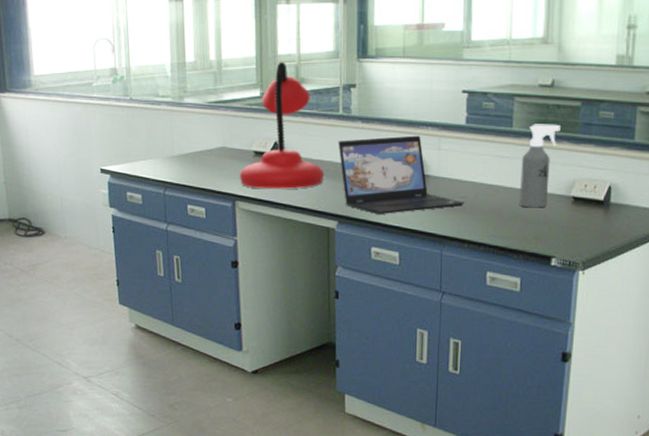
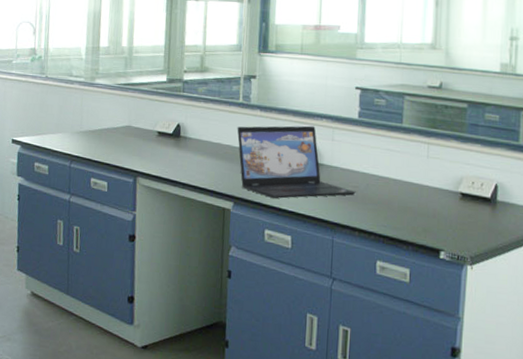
desk lamp: present [240,61,325,189] -> none [142,51,223,169]
spray bottle: present [520,124,561,208] -> none [409,121,448,202]

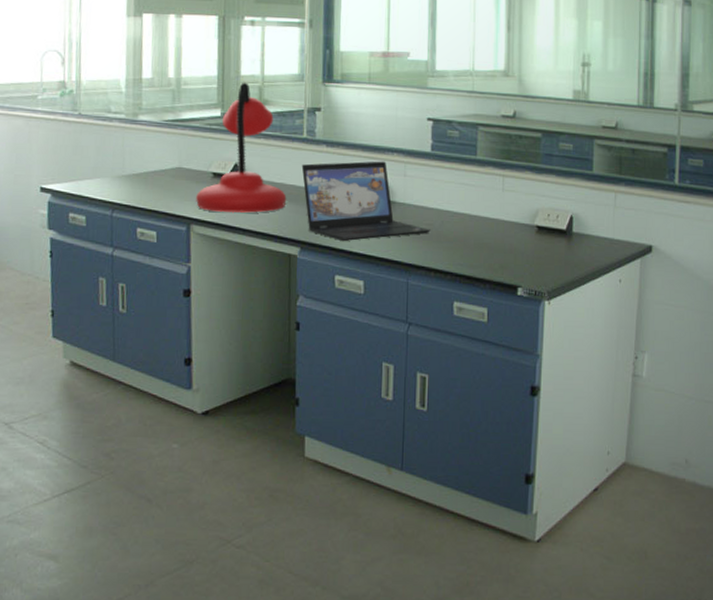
desk lamp: none [142,51,223,169] -> present [196,82,287,213]

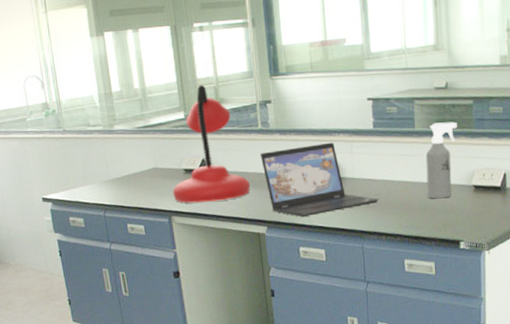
spray bottle: none [485,153,523,237] -> present [425,122,457,199]

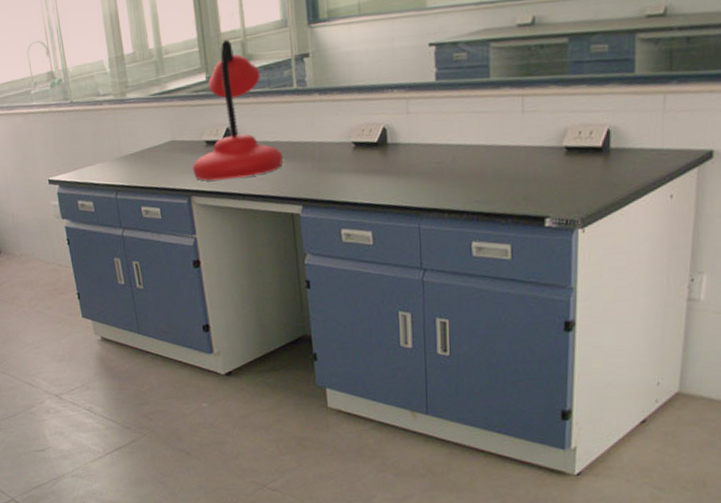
laptop: present [260,142,379,218] -> none [295,100,441,194]
spray bottle: present [425,122,457,199] -> none [503,67,546,166]

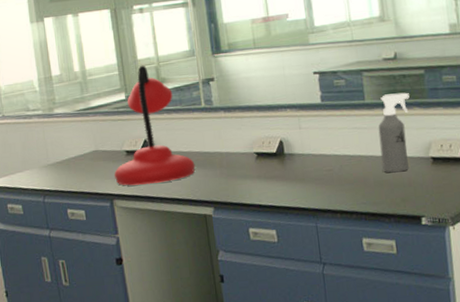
spray bottle: none [503,67,546,166] -> present [378,92,410,173]

